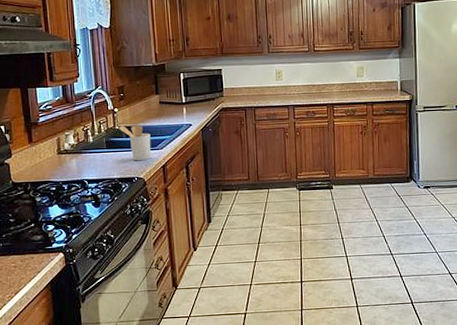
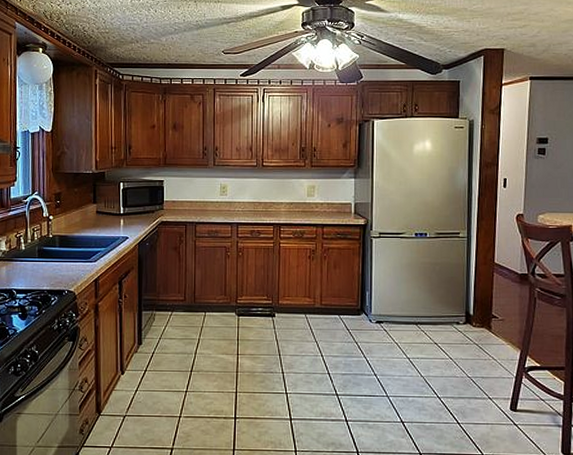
utensil holder: present [118,125,151,161] -> none [52,234,85,273]

